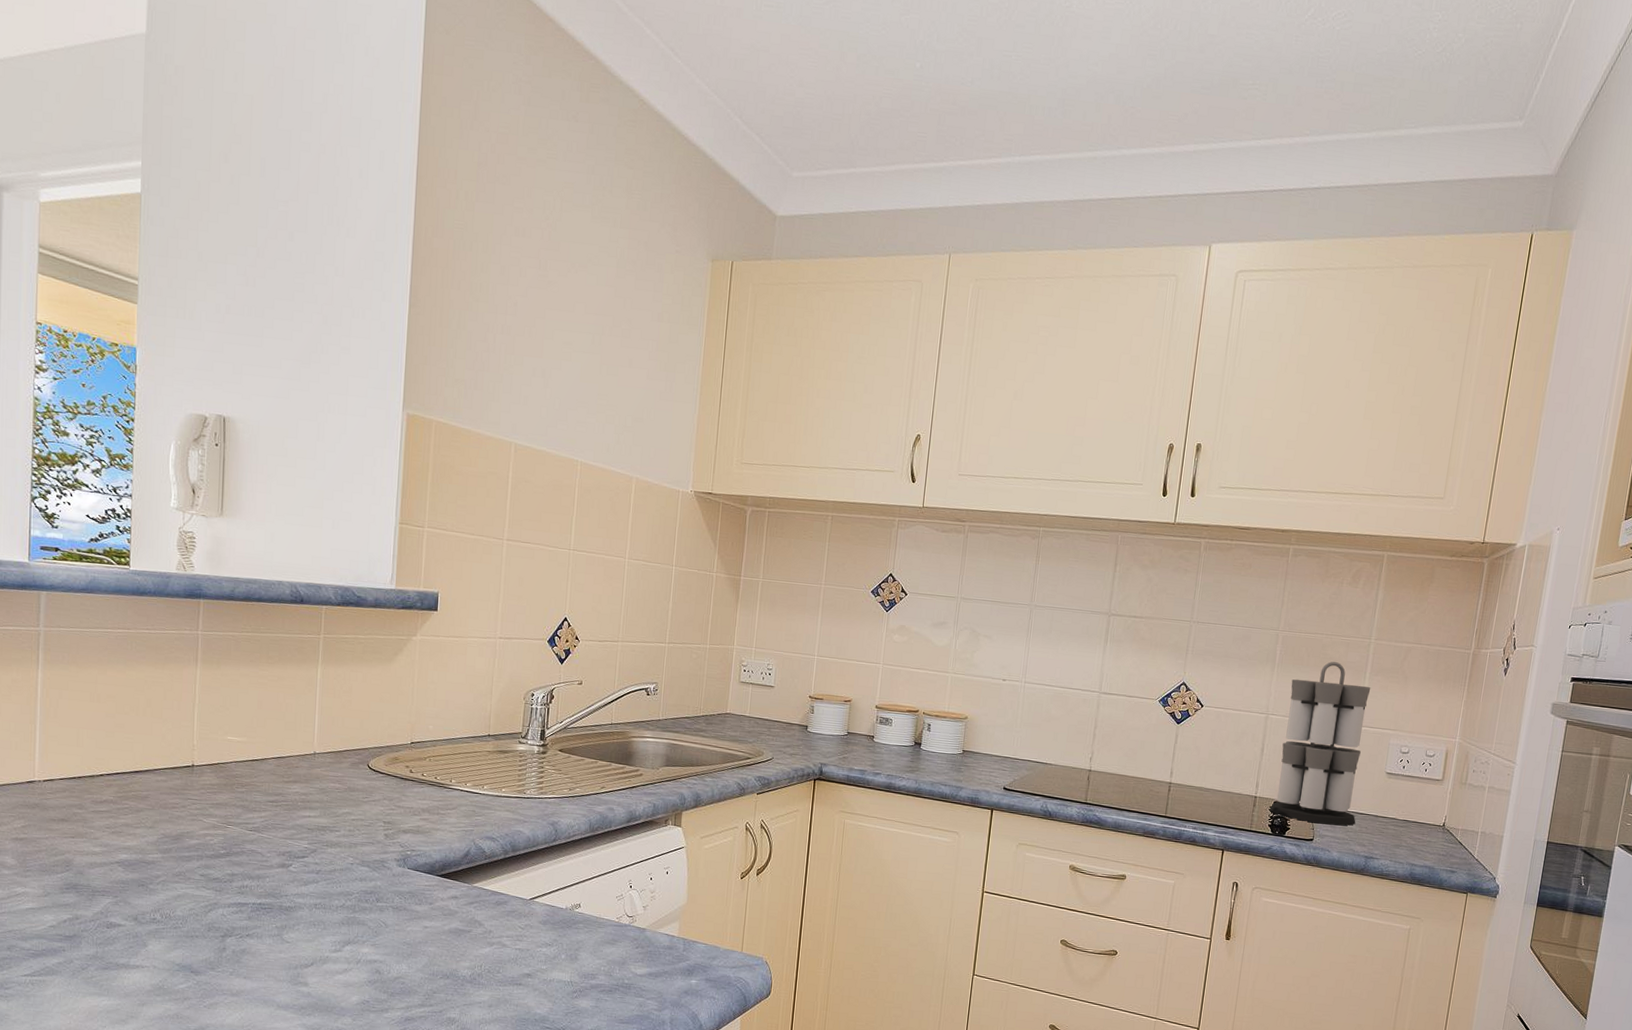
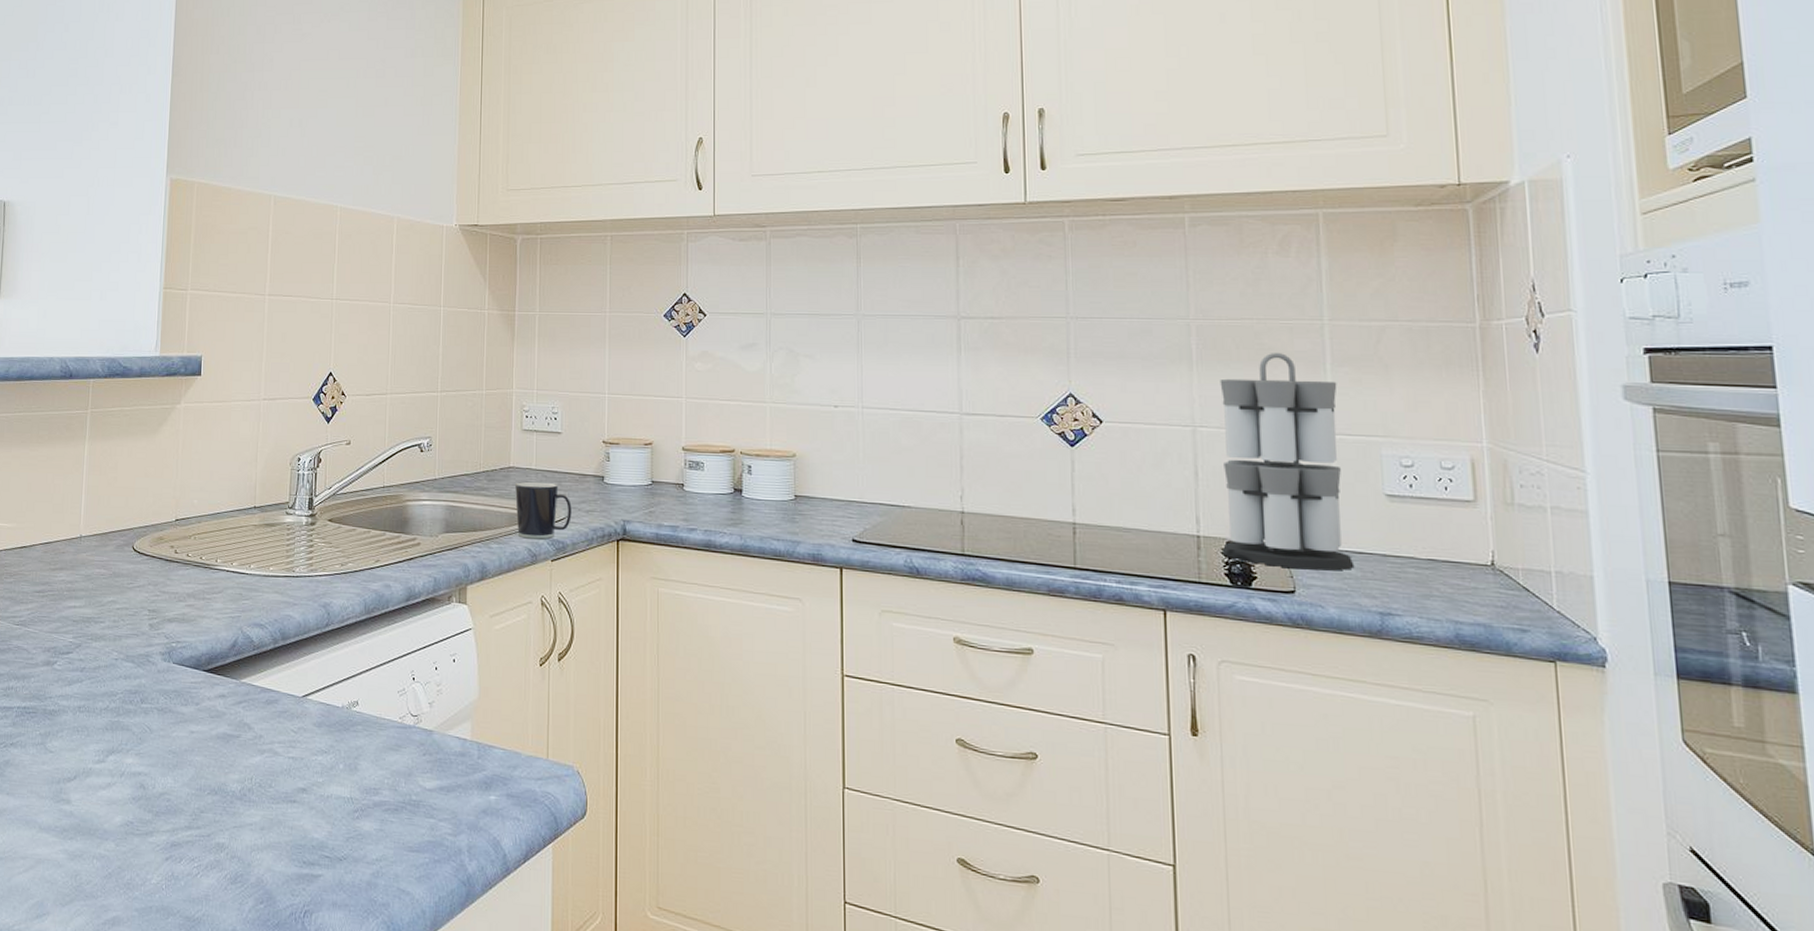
mug: none [729,726,778,777] -> present [514,481,572,540]

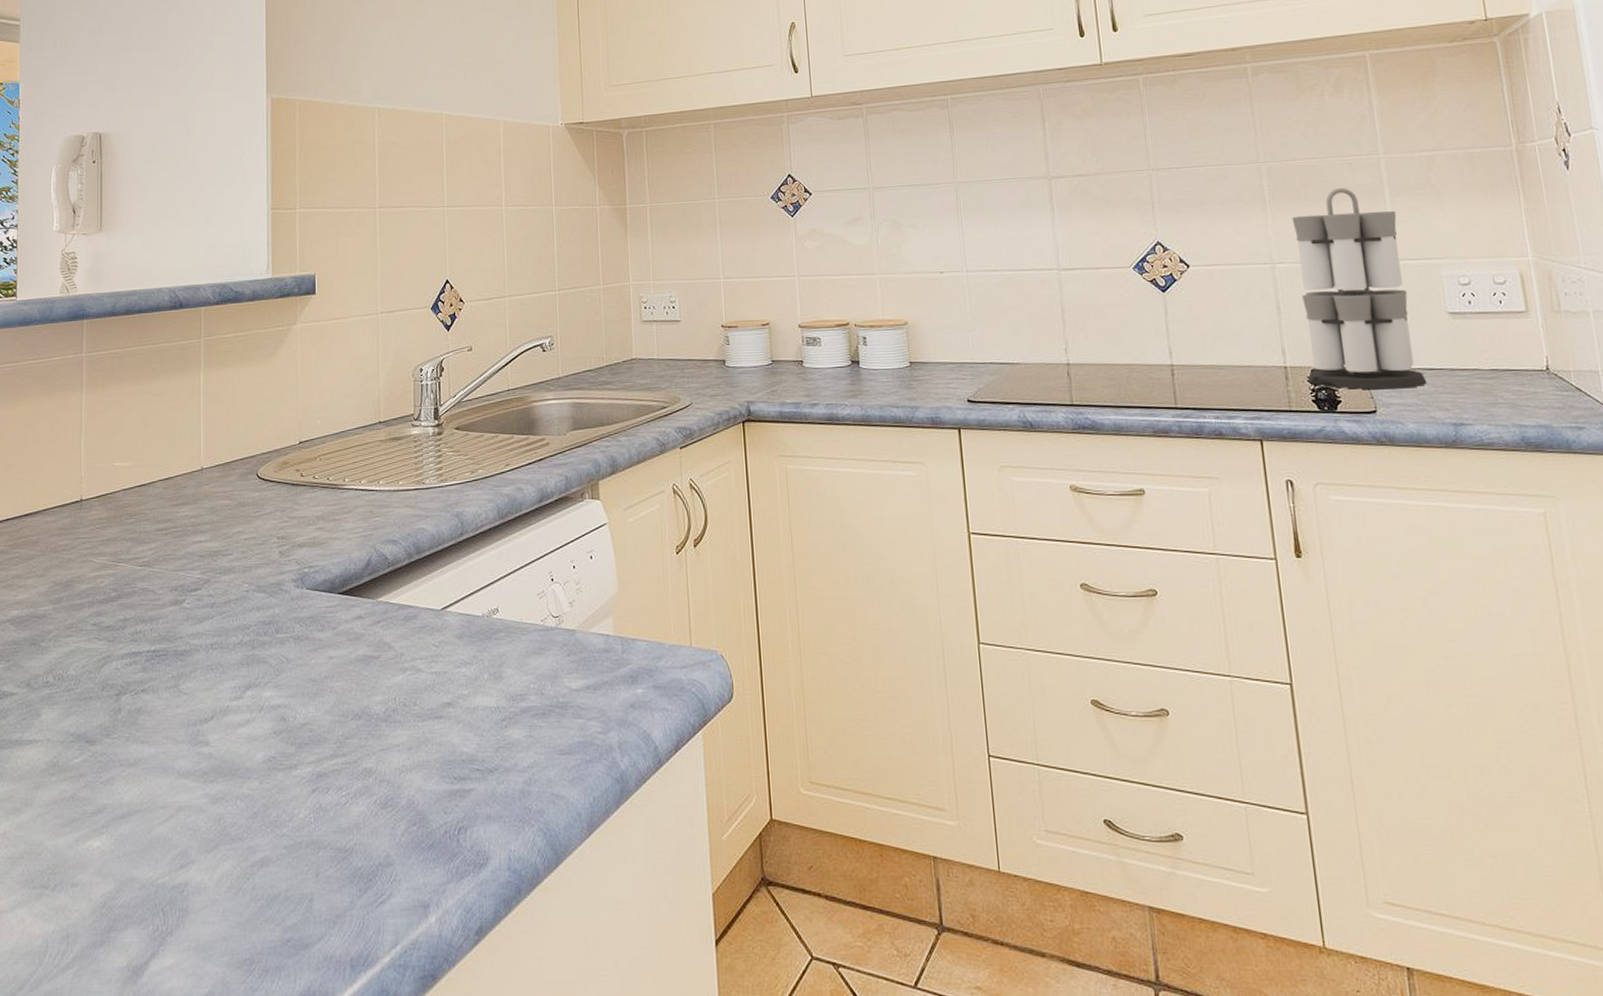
mug: present [514,481,572,540] -> none [638,370,697,430]

